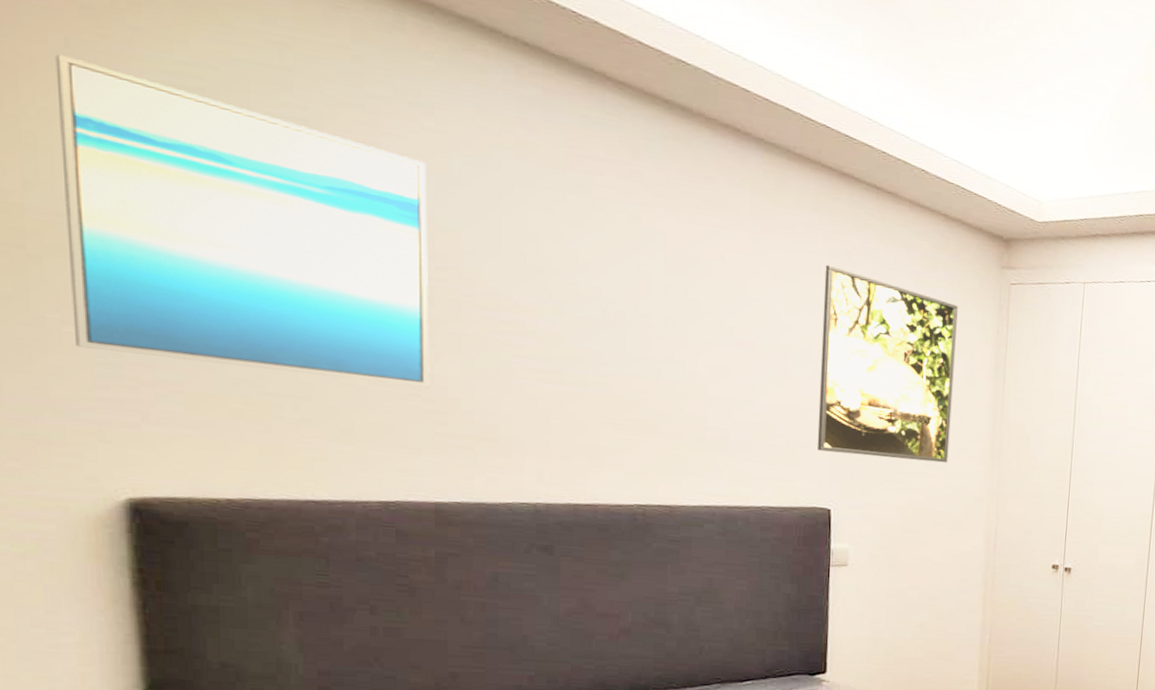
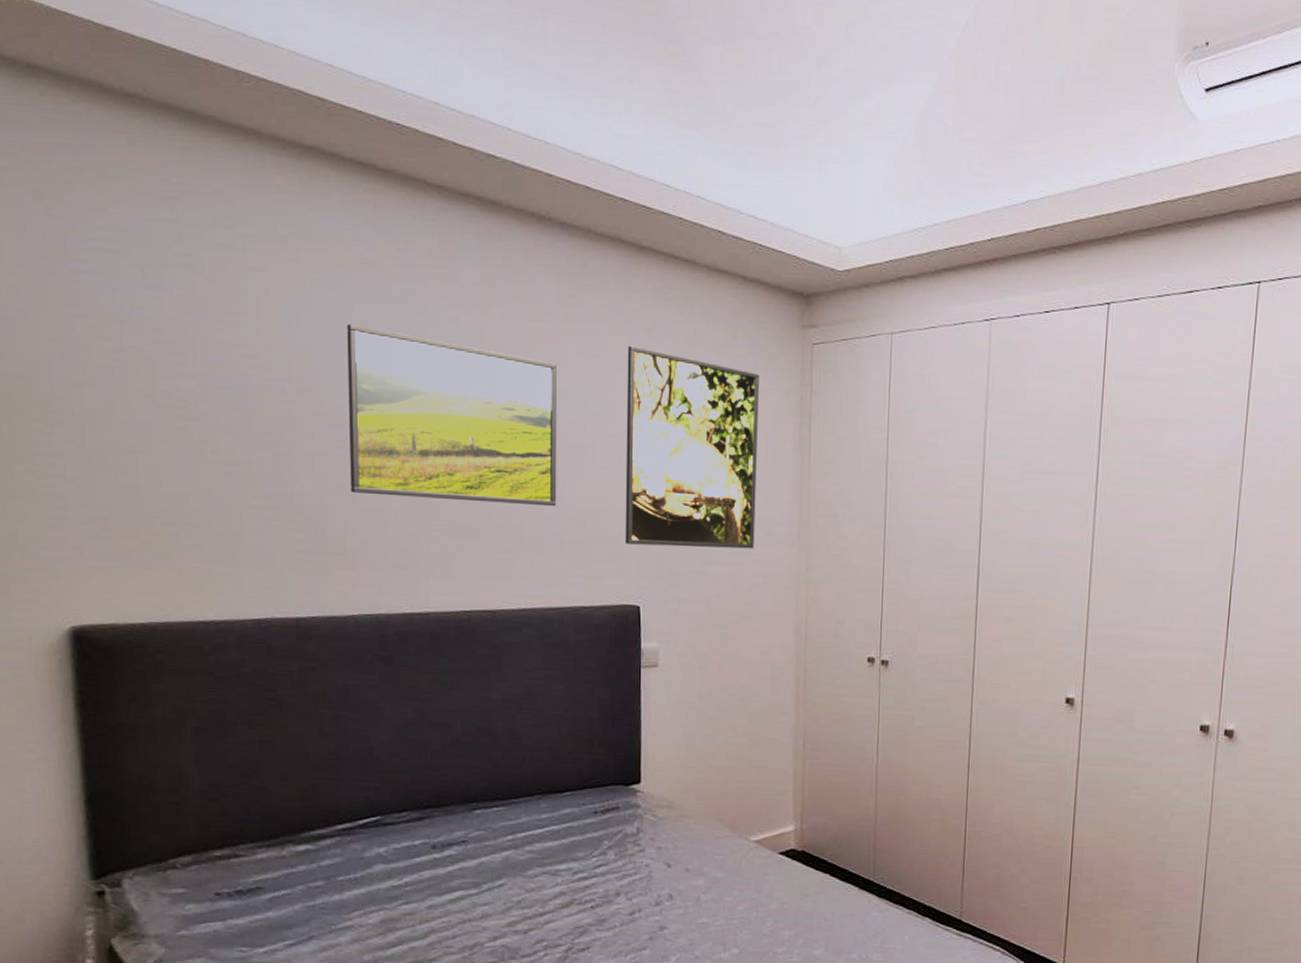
wall art: present [55,53,430,387] -> none [17,236,290,507]
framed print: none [505,206,749,410] -> present [347,323,557,507]

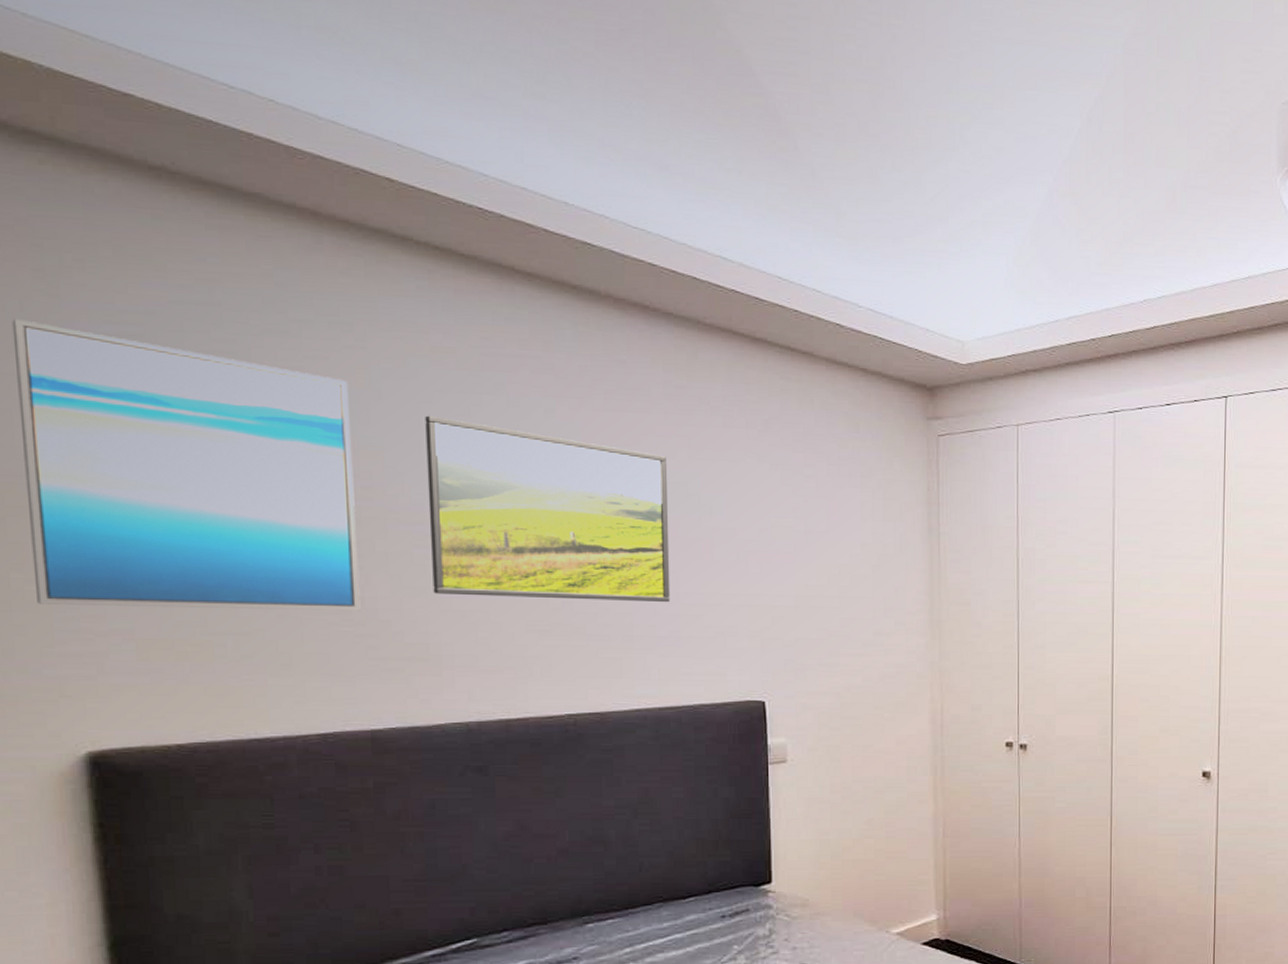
wall art: none [17,236,290,507] -> present [12,318,361,611]
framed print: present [625,345,759,549] -> none [743,437,885,640]

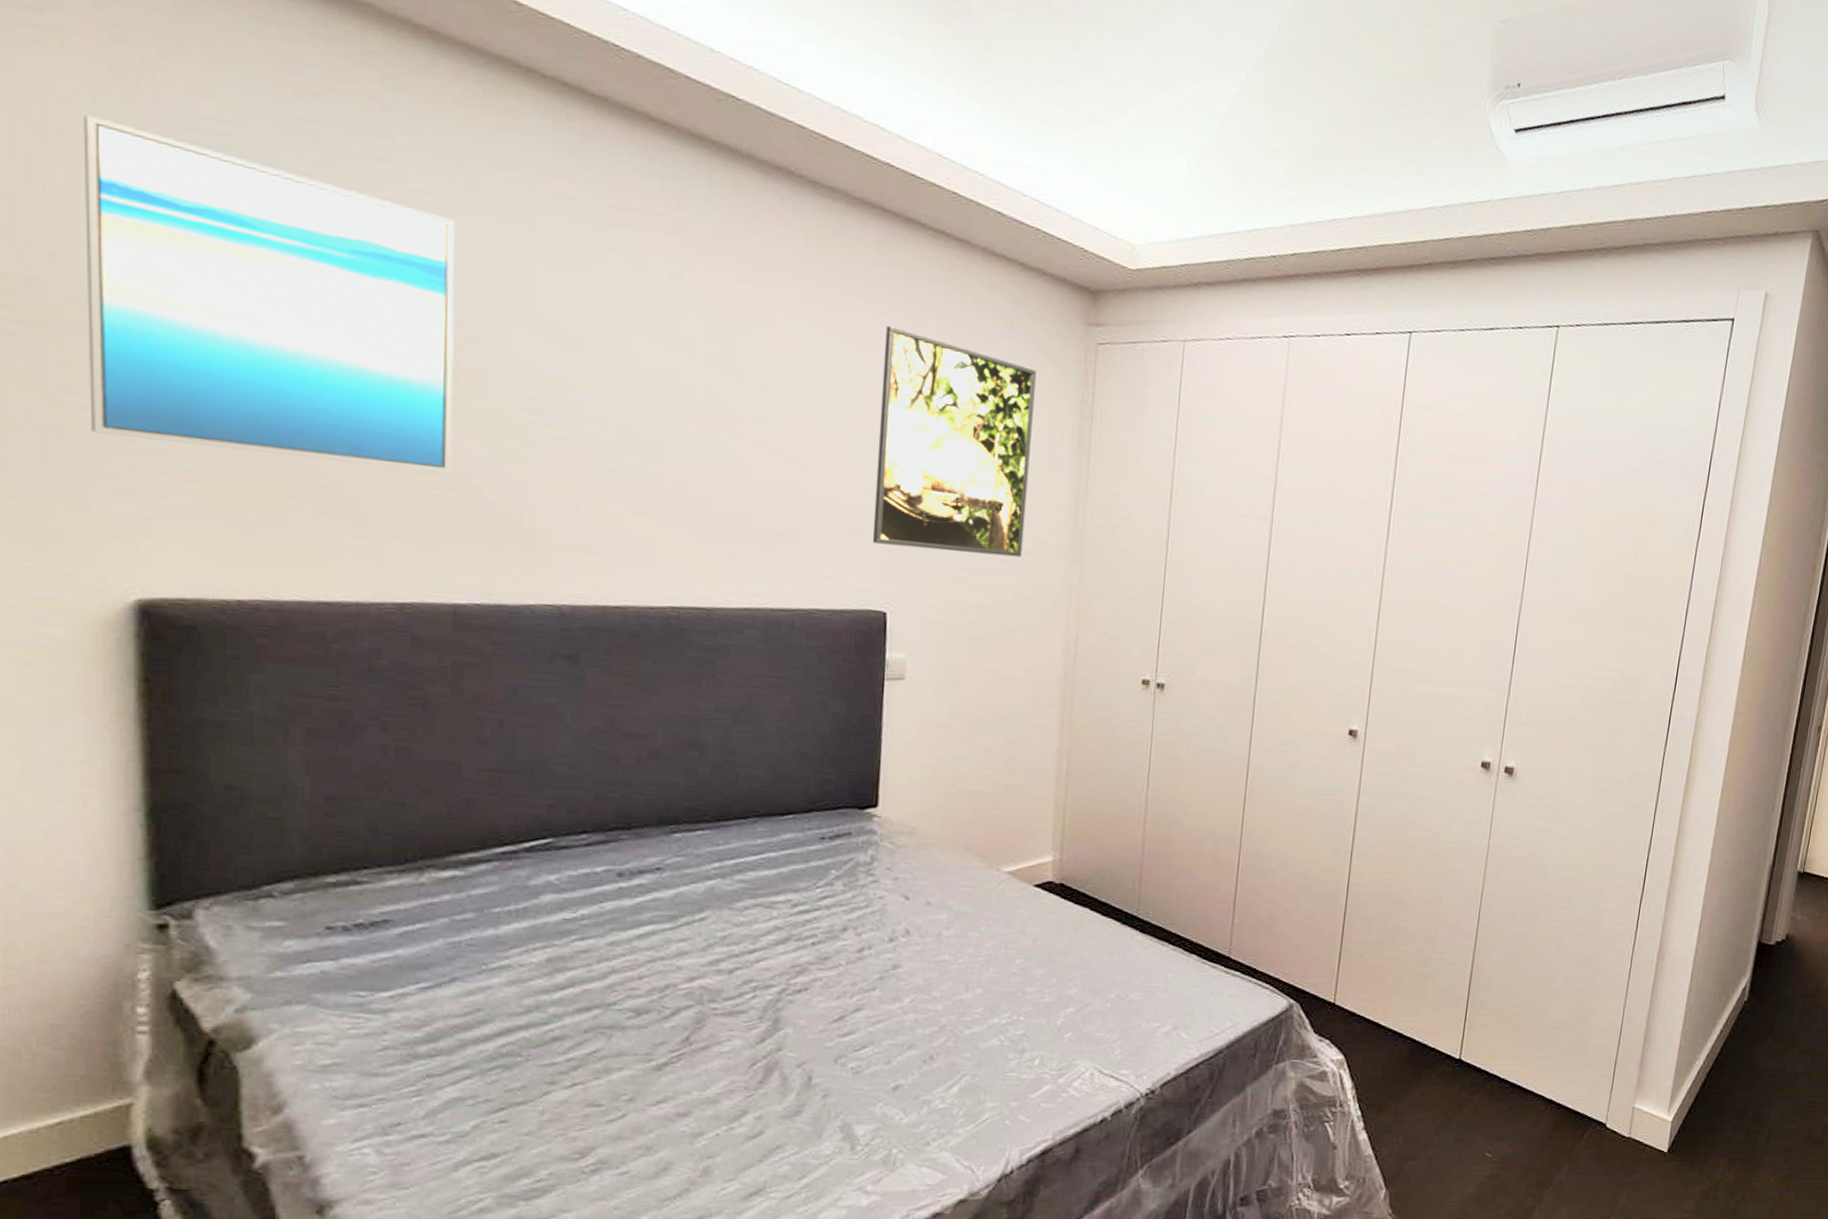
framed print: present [425,415,671,603] -> none [533,267,800,497]
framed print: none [743,437,885,640] -> present [872,325,1036,558]

